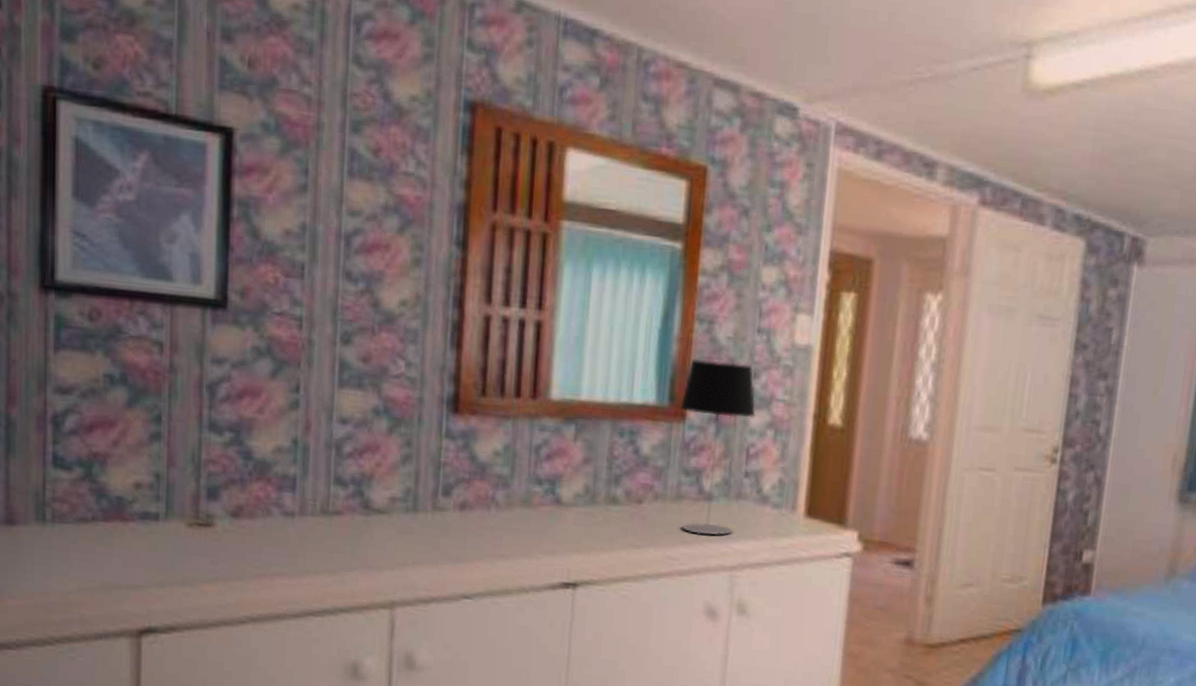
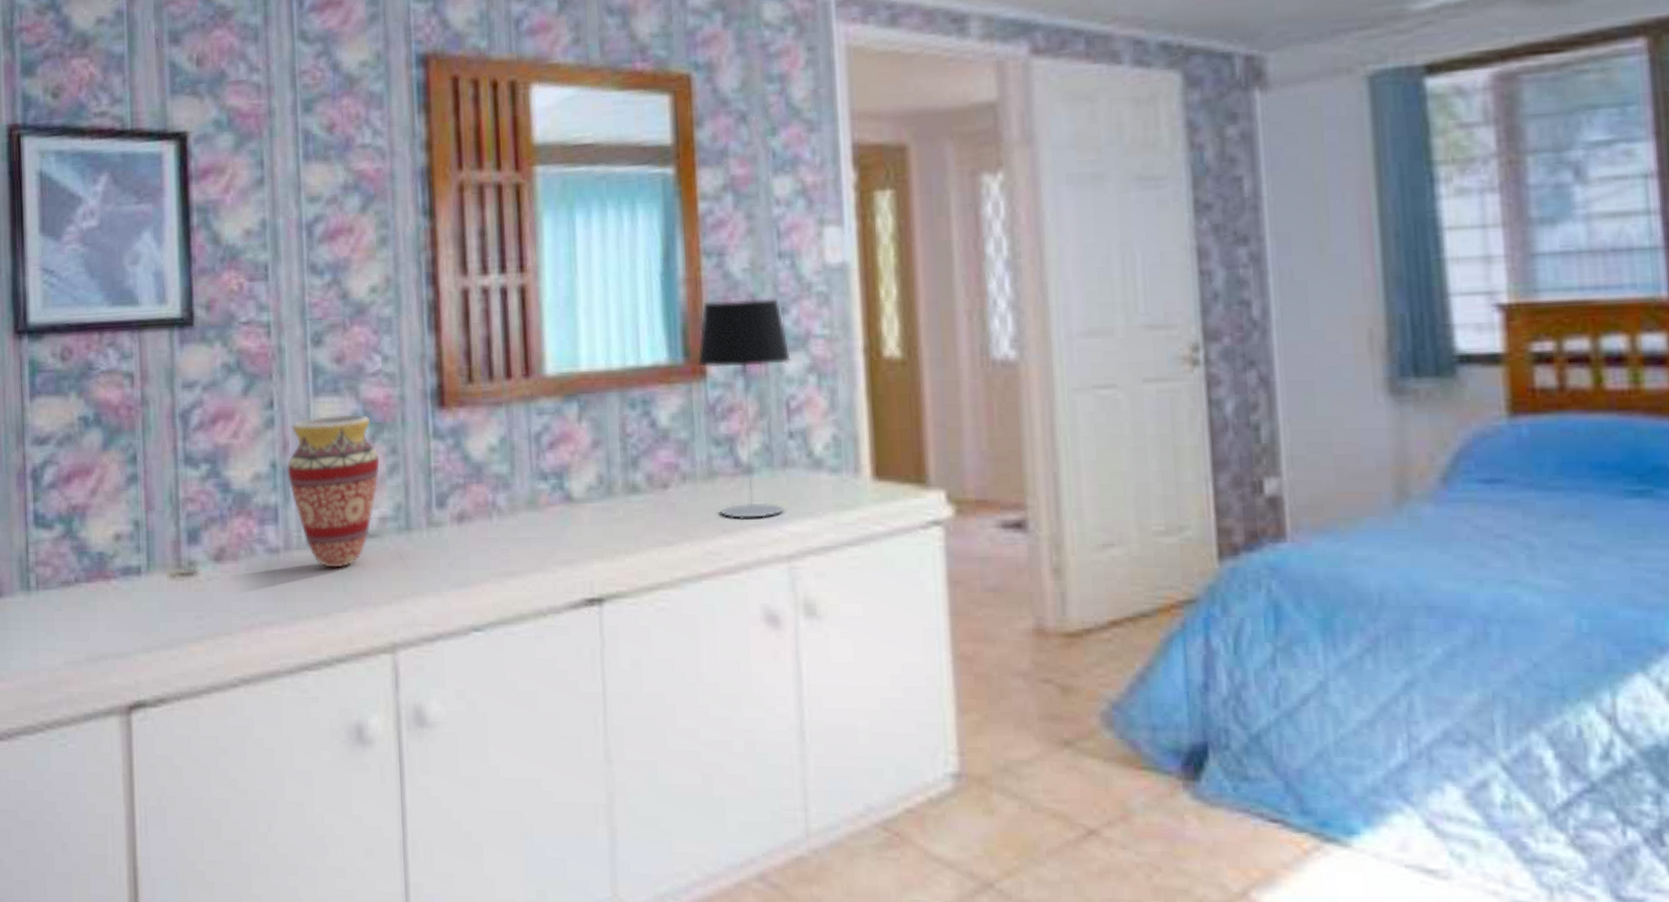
vase: none [307,405,395,536] -> present [287,414,380,568]

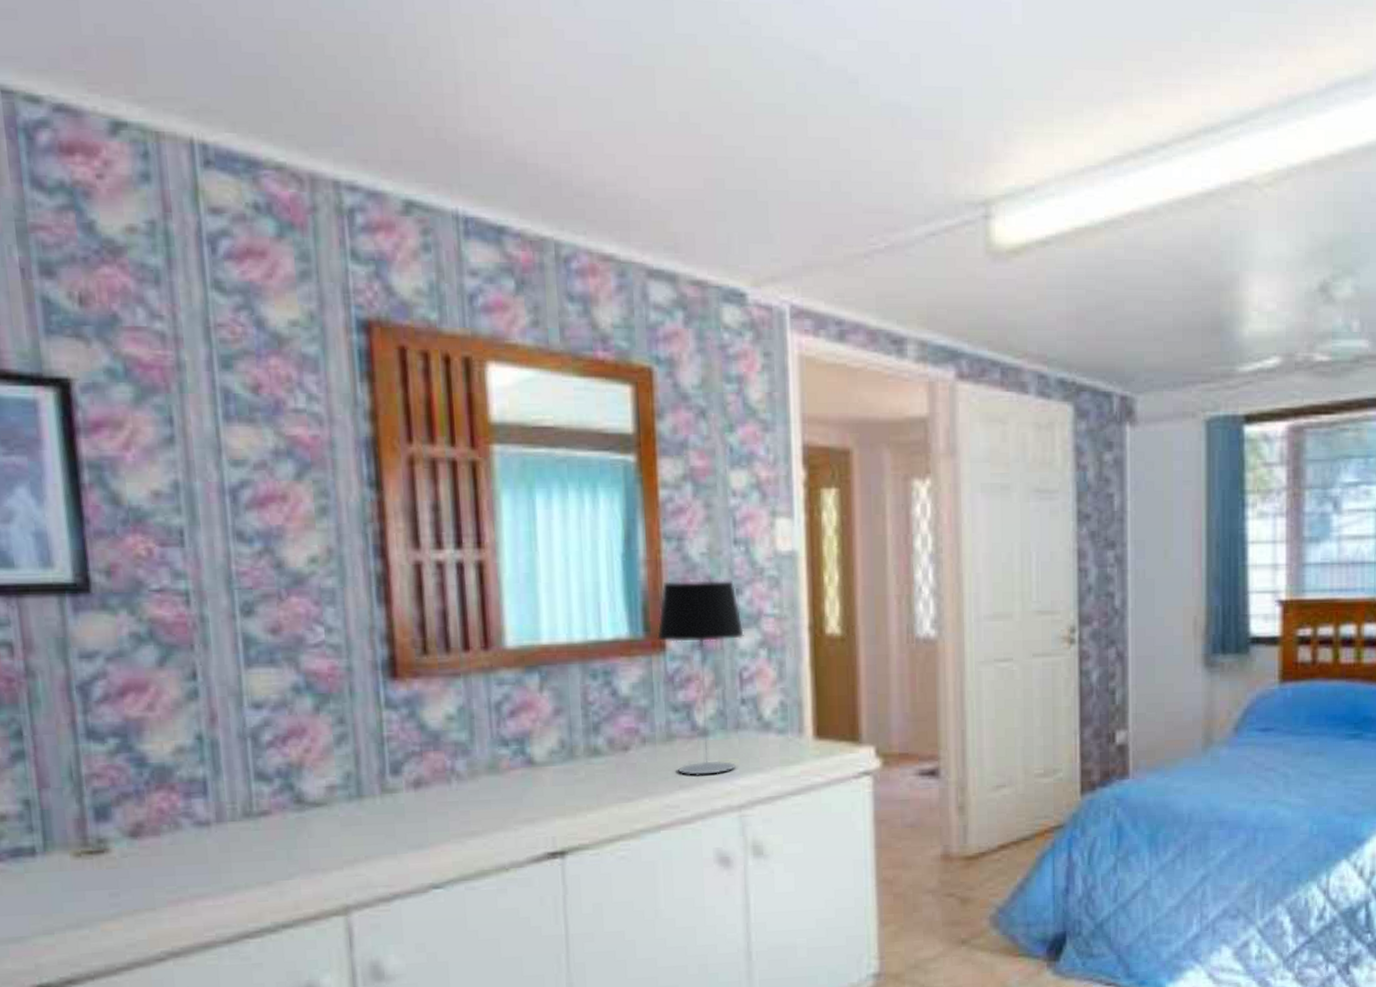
vase: present [287,414,380,568] -> none [215,685,326,838]

